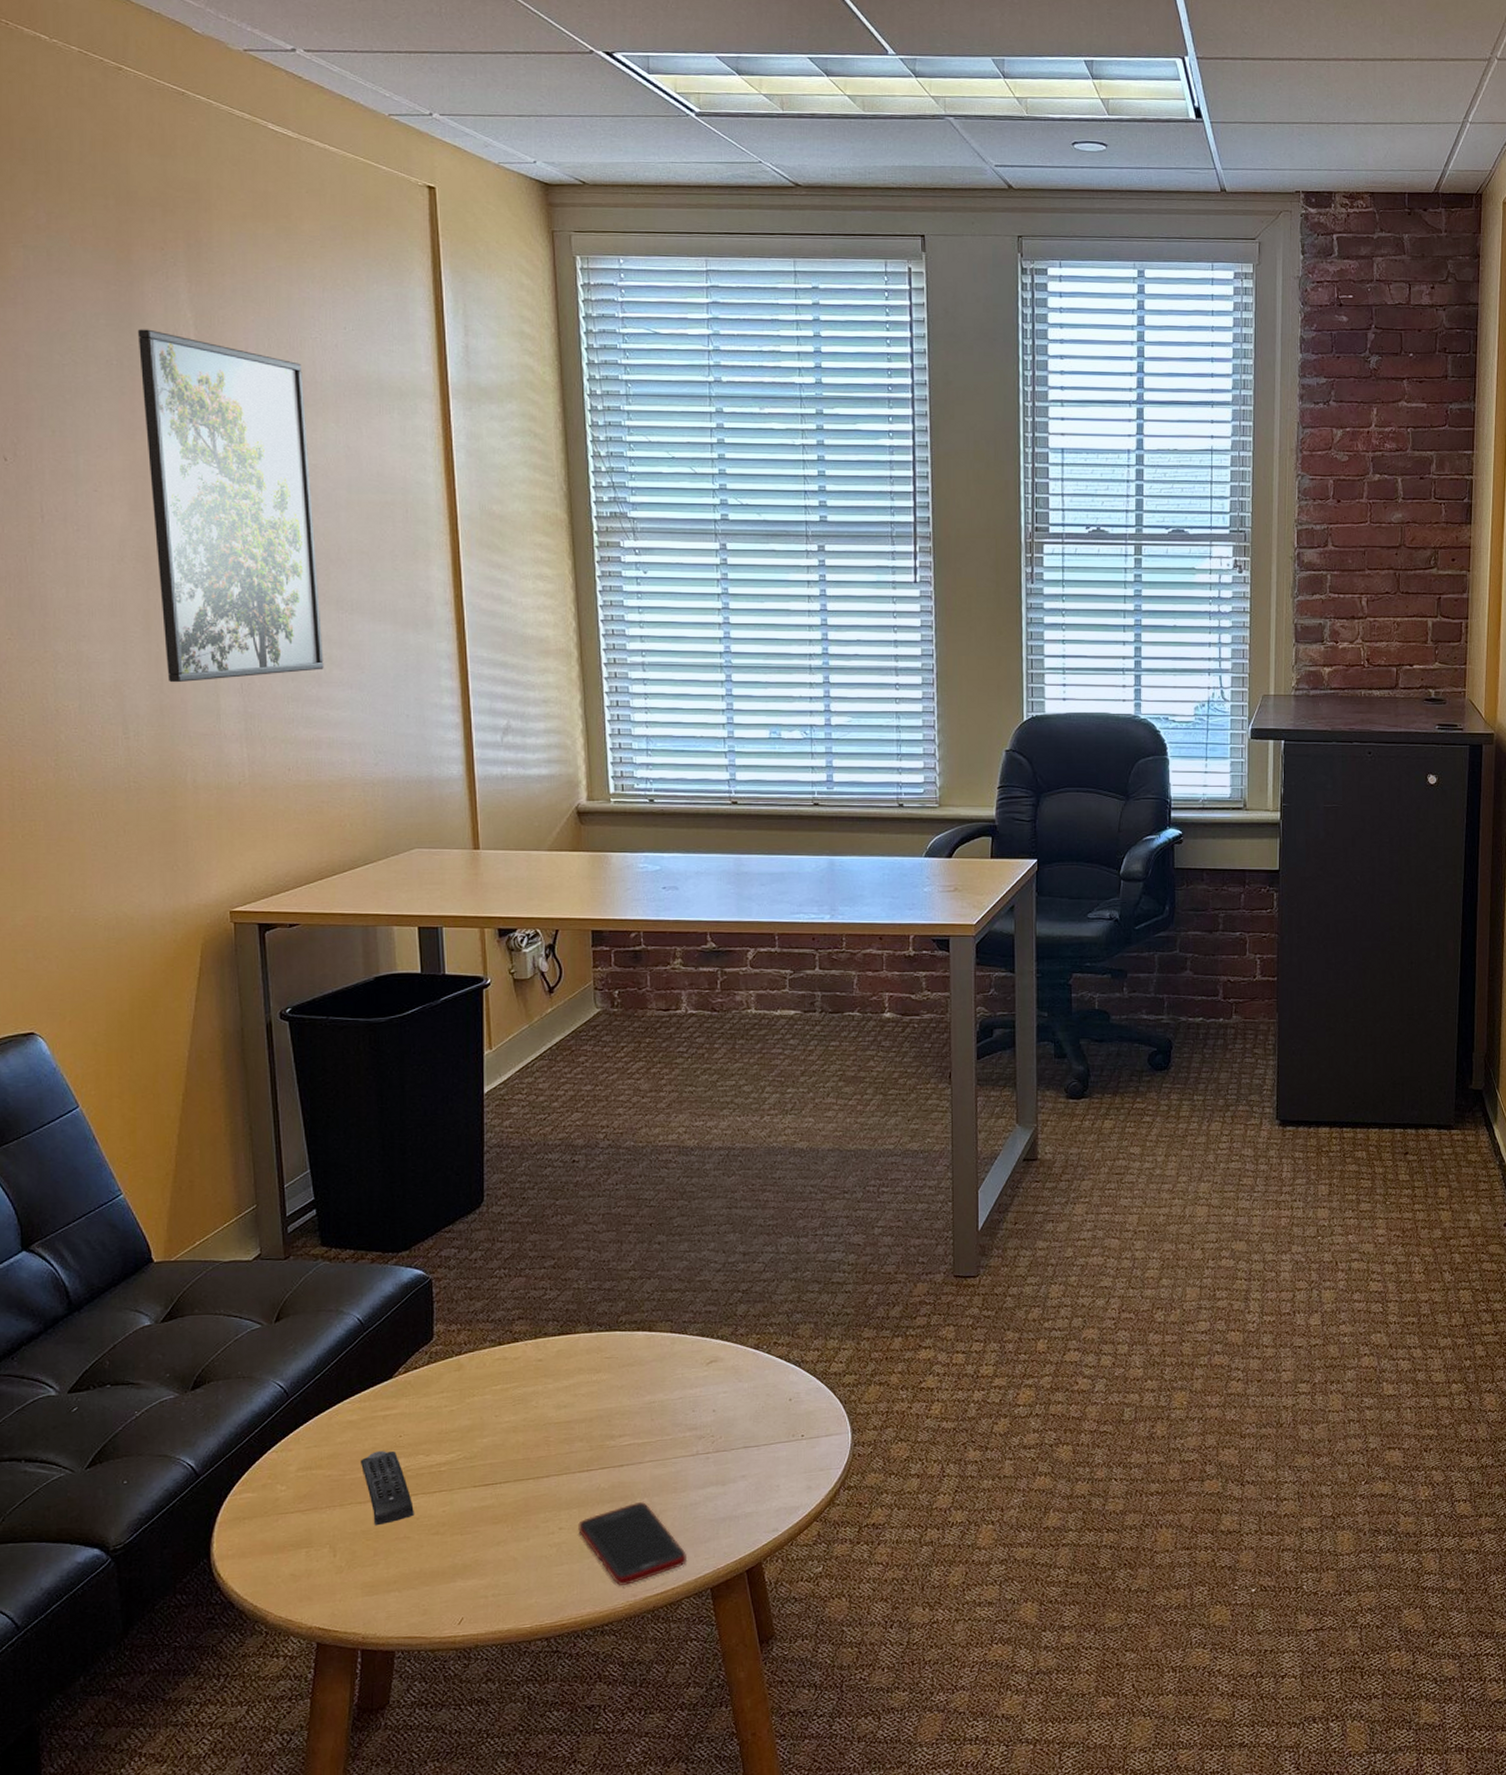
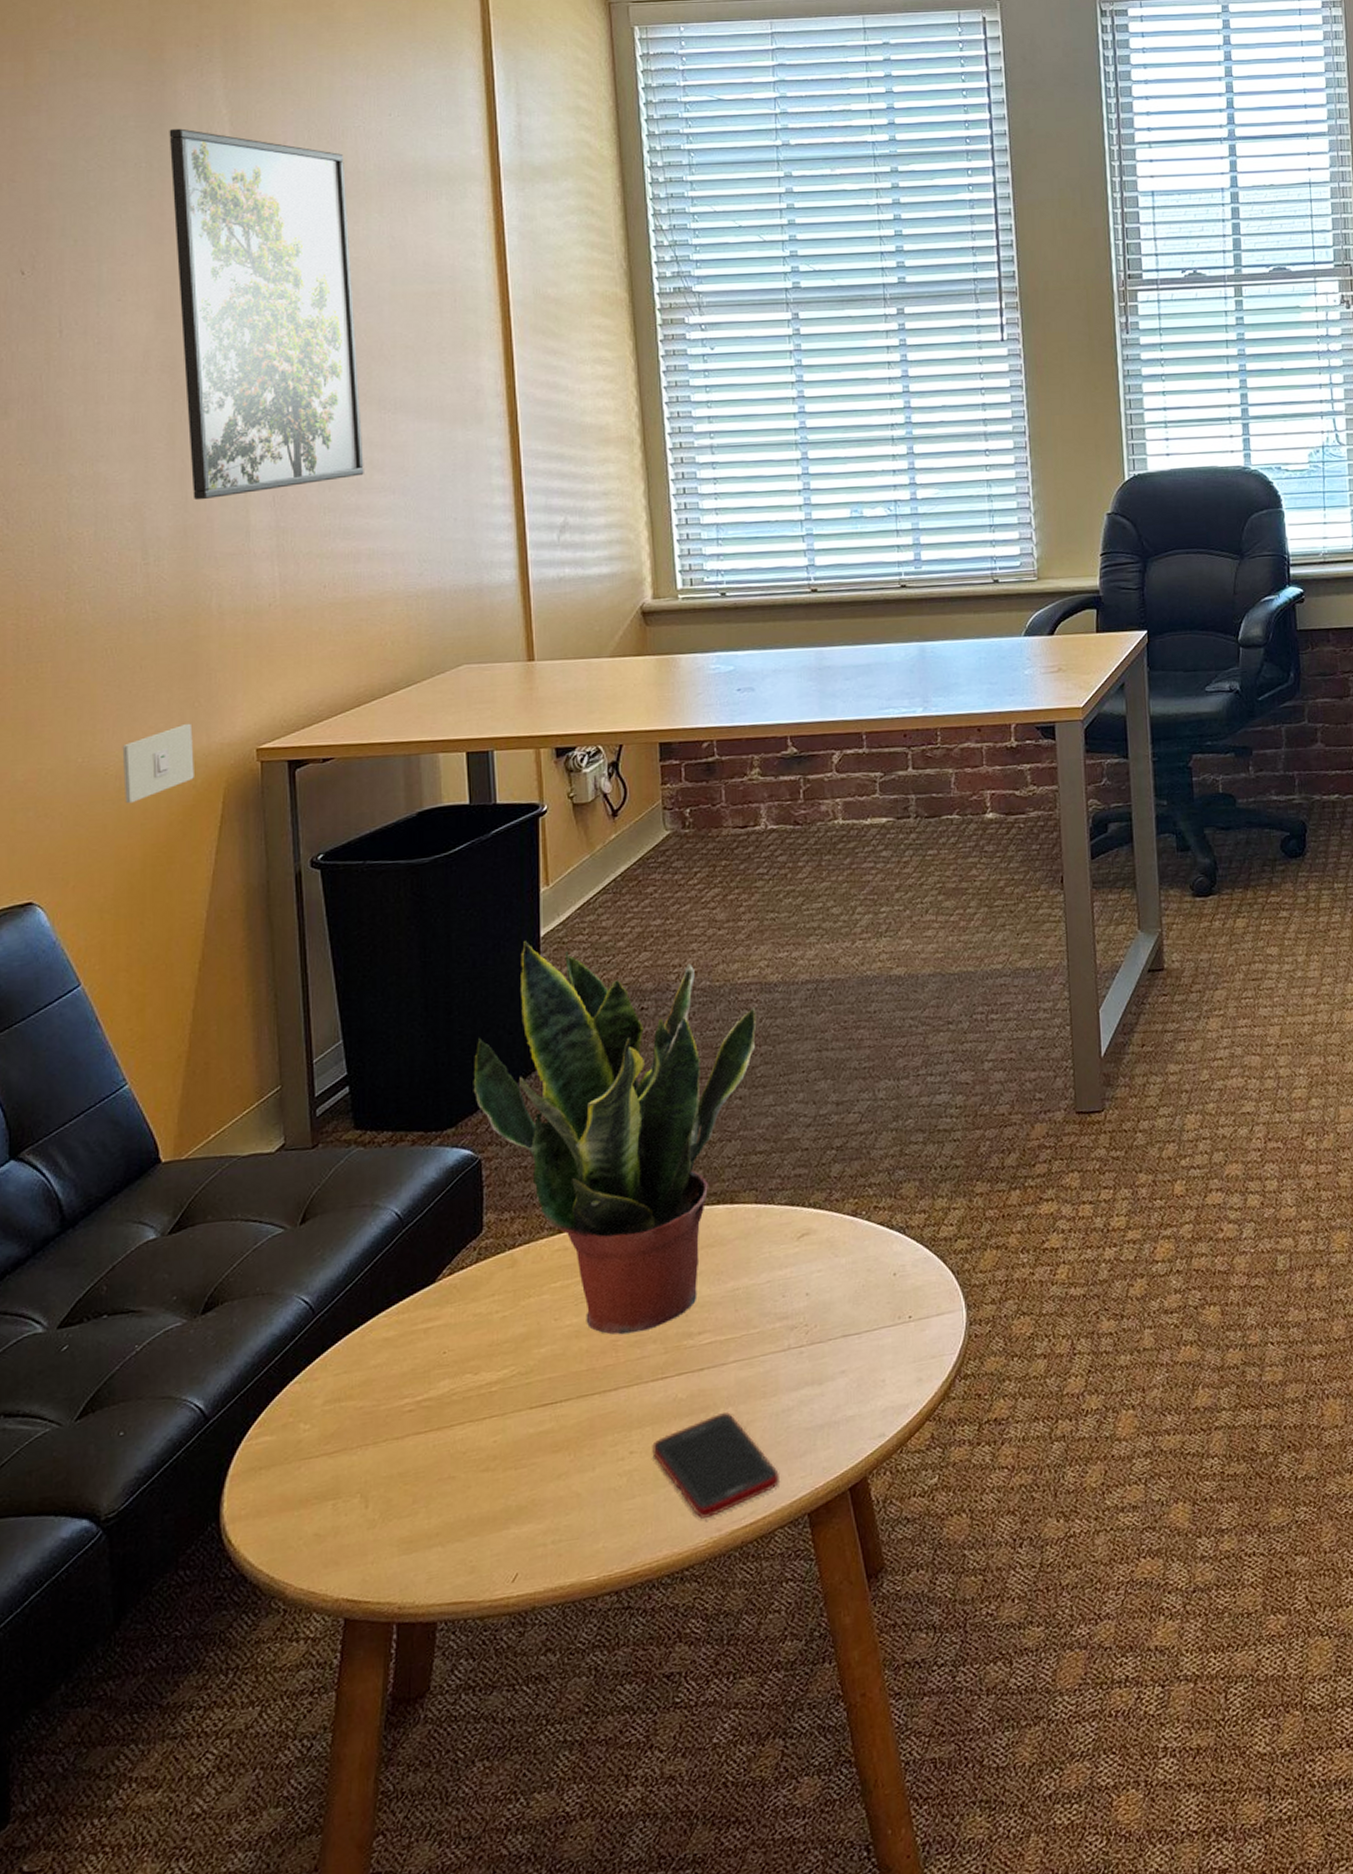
light switch: none [110,884,175,952] -> present [122,723,194,804]
remote control: present [360,1451,414,1526] -> none [397,1372,460,1466]
potted plant: none [424,1096,675,1433] -> present [473,941,757,1335]

